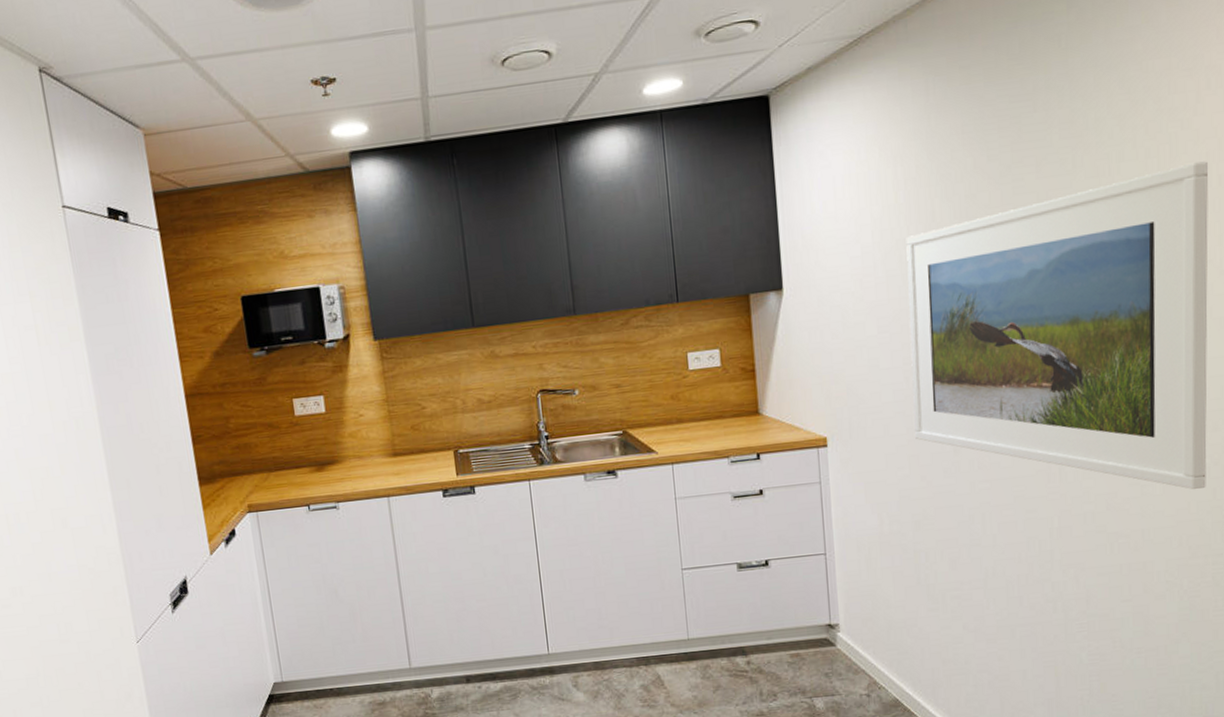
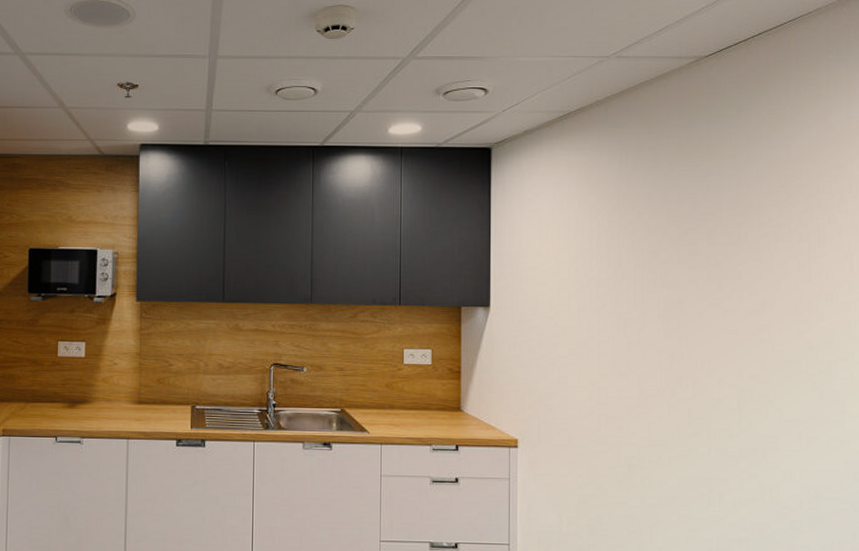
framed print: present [906,161,1208,490] -> none [594,250,850,531]

